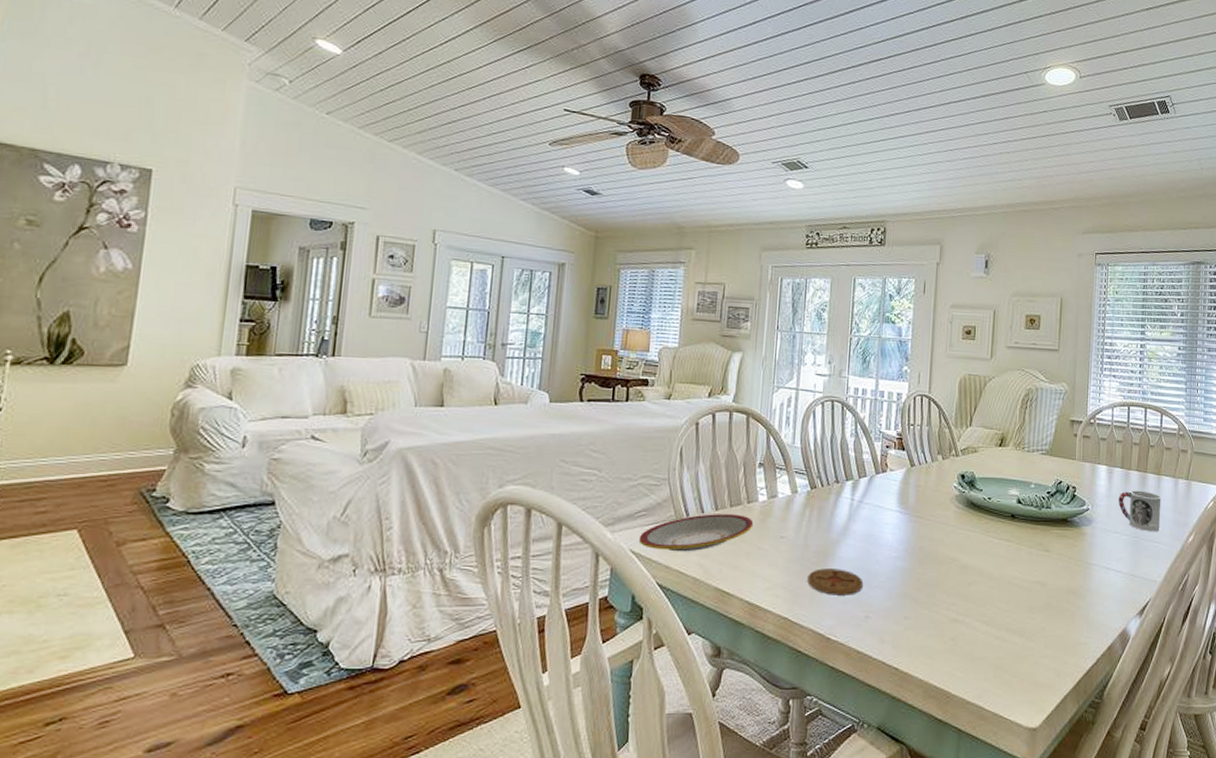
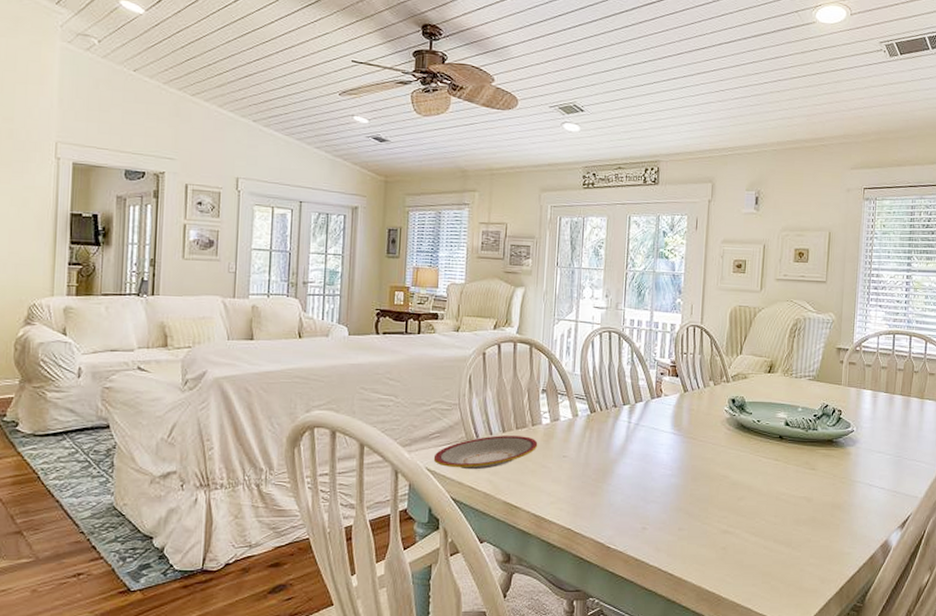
coaster: present [807,568,864,595] -> none [588,485,641,509]
cup: present [1118,490,1161,531] -> none [882,413,924,451]

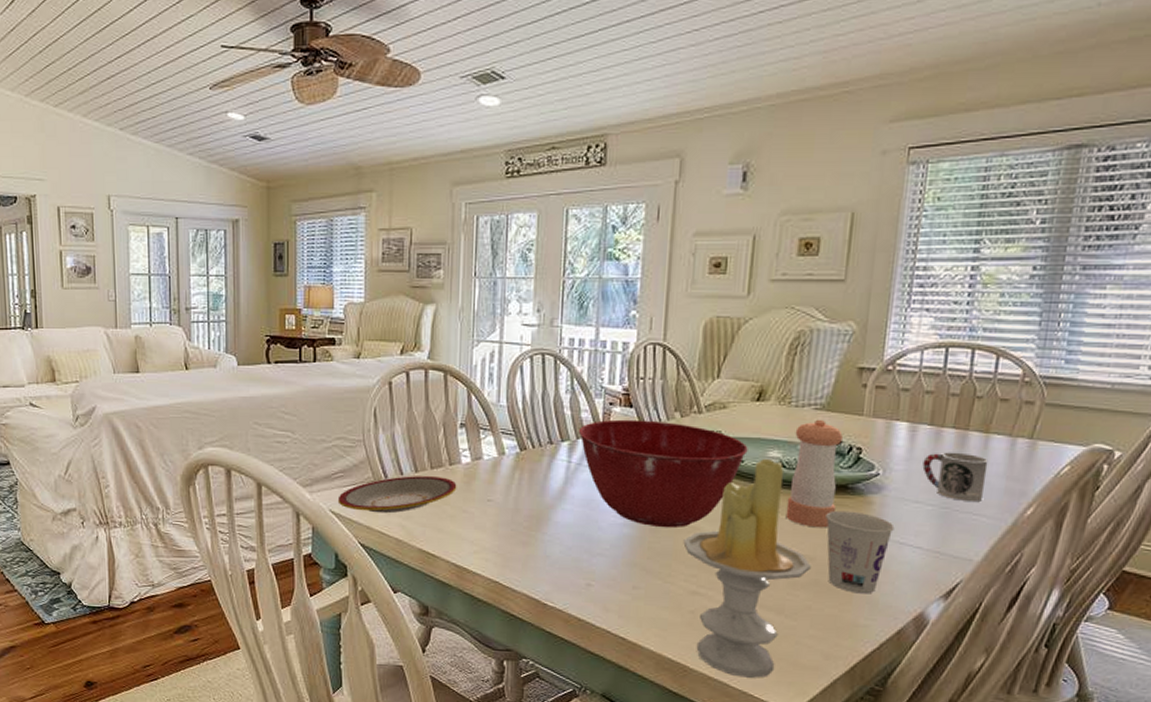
mixing bowl: none [636,387,763,478] -> present [578,419,748,528]
candle: none [717,419,809,602] -> present [683,459,811,678]
pepper shaker: none [790,387,828,474] -> present [785,419,843,528]
cup: none [819,460,866,527] -> present [826,510,895,594]
cup: none [882,413,924,451] -> present [922,452,989,501]

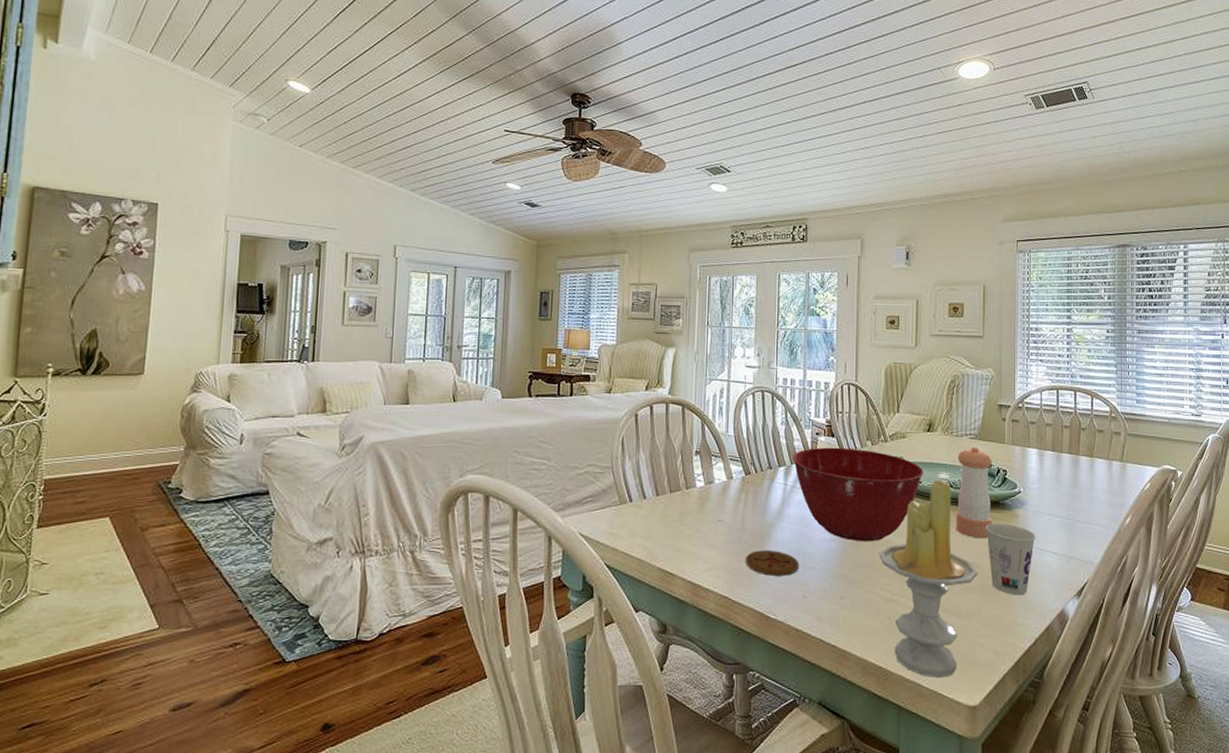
plate: present [337,476,457,514] -> none [587,499,693,535]
coaster: none [519,533,584,562] -> present [746,550,800,576]
cup: present [922,452,989,501] -> none [1051,473,1095,513]

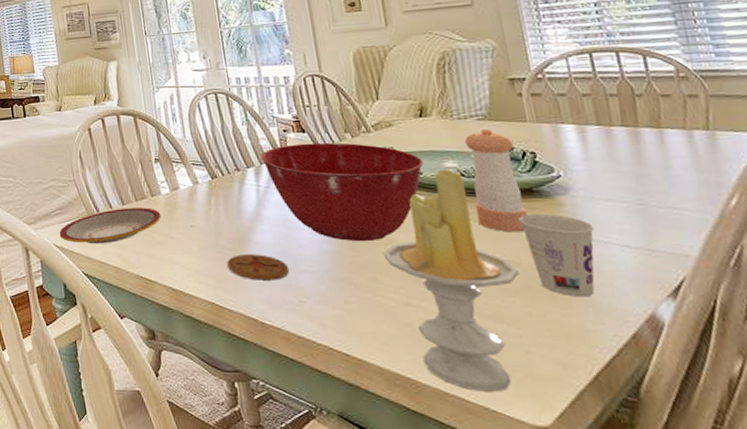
plate: none [587,499,693,535] -> present [59,207,162,244]

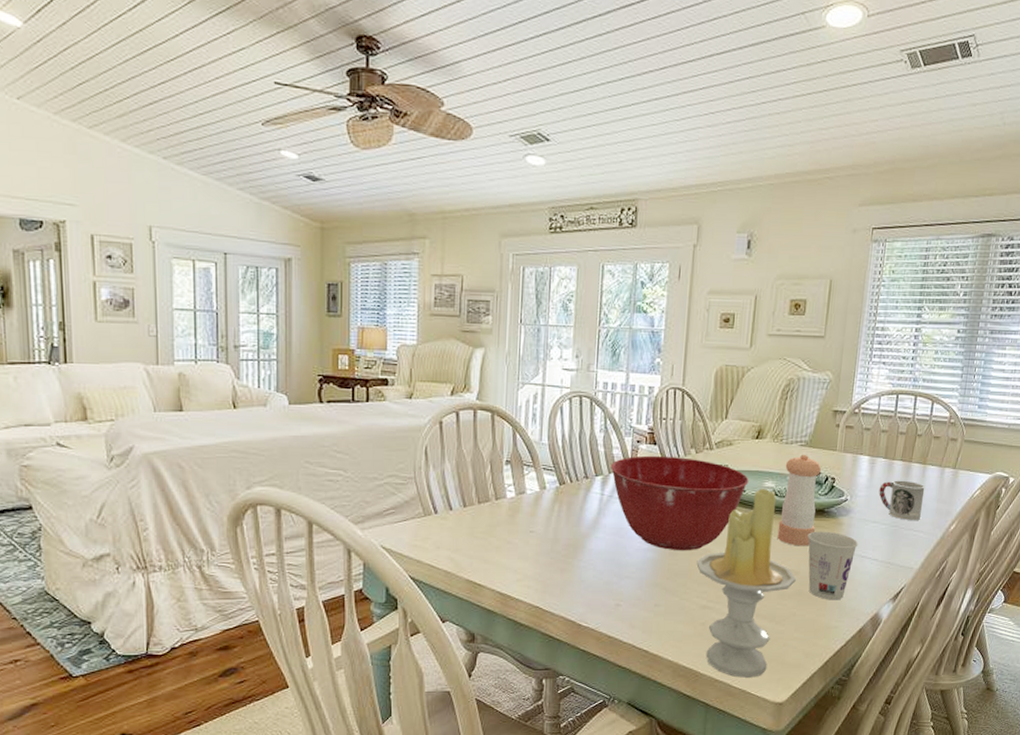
plate: present [59,207,162,244] -> none [389,511,502,547]
coaster: present [227,254,290,280] -> none [558,561,614,585]
cup: none [601,148,677,196] -> present [879,480,925,520]

